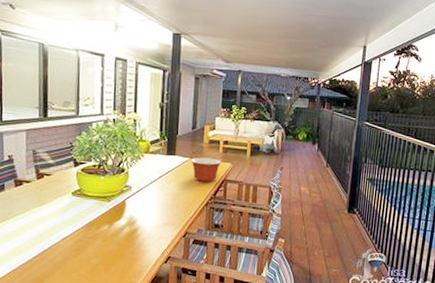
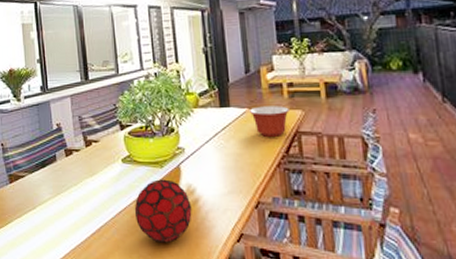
decorative orb: none [78,211,131,264] -> present [134,179,192,243]

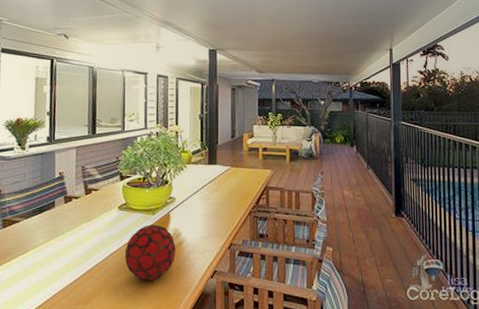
mixing bowl: present [250,106,289,137] -> none [232,165,262,190]

